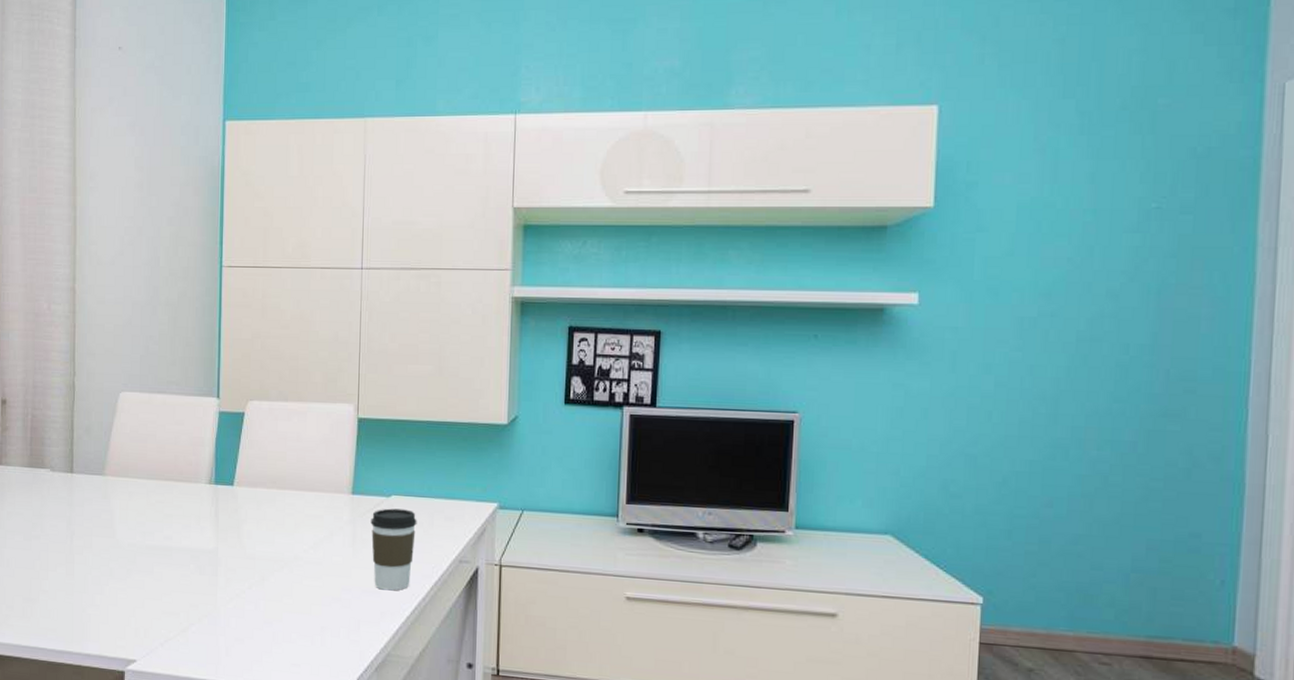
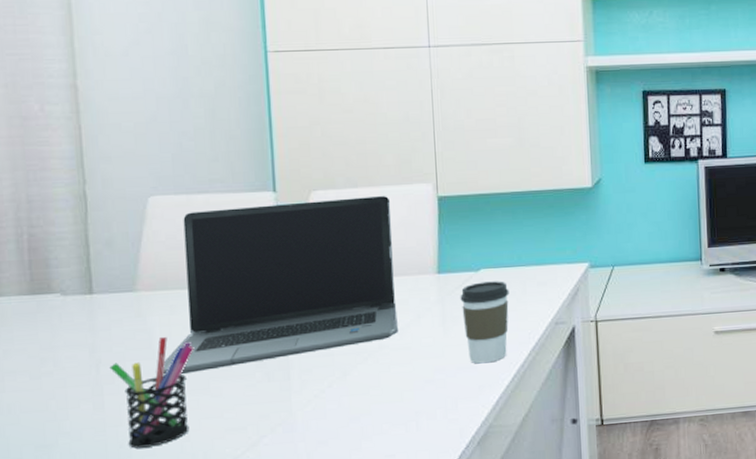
pen holder: none [80,520,144,616] -> present [109,337,195,449]
laptop computer: none [119,409,315,556] -> present [163,196,398,375]

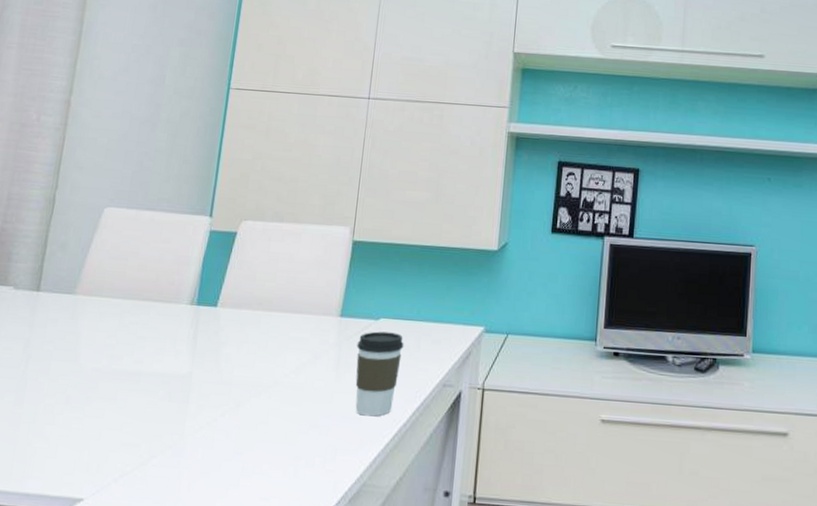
pen holder: present [109,337,195,449] -> none [35,342,112,449]
laptop computer: present [163,196,398,375] -> none [80,226,310,382]

